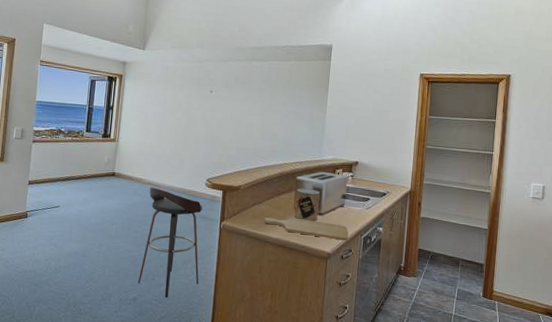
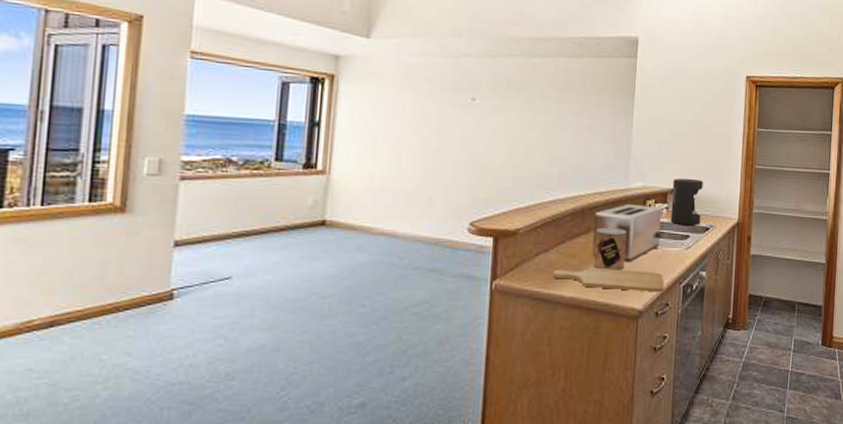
bar stool: present [137,187,203,298] -> none [366,238,465,398]
coffee maker: none [354,153,382,191] -> present [670,178,703,226]

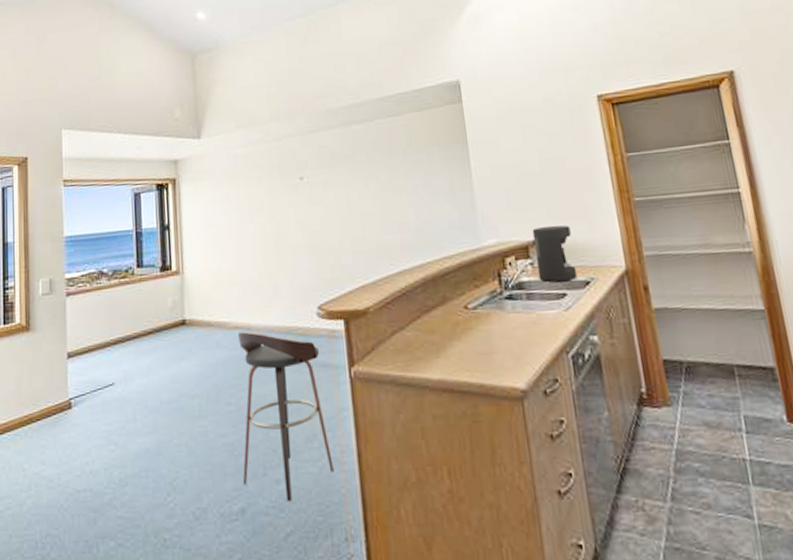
bar stool: none [366,238,465,398] -> present [237,331,334,502]
chopping board: present [553,267,664,292] -> none [413,341,548,367]
toaster: present [592,203,662,262] -> none [448,264,532,333]
tin can: present [593,227,626,270] -> none [453,294,494,345]

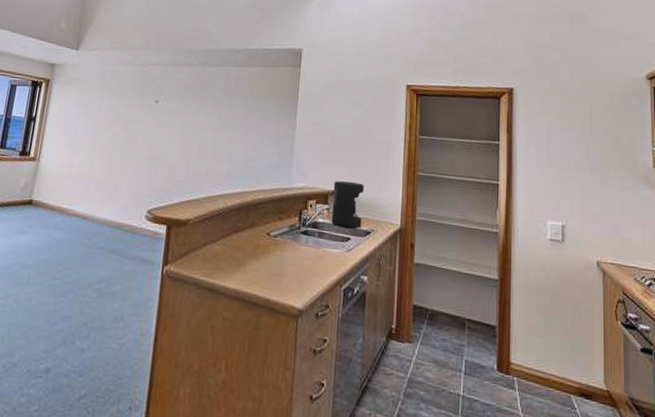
bar stool: present [237,331,334,502] -> none [52,219,142,370]

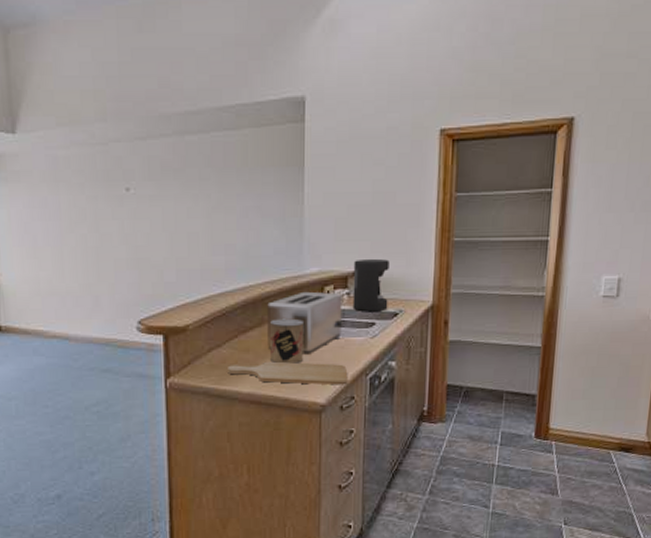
chopping board: none [218,260,324,293] -> present [228,361,348,386]
toaster: none [255,202,323,260] -> present [267,291,343,355]
tin can: none [255,223,288,267] -> present [269,318,303,364]

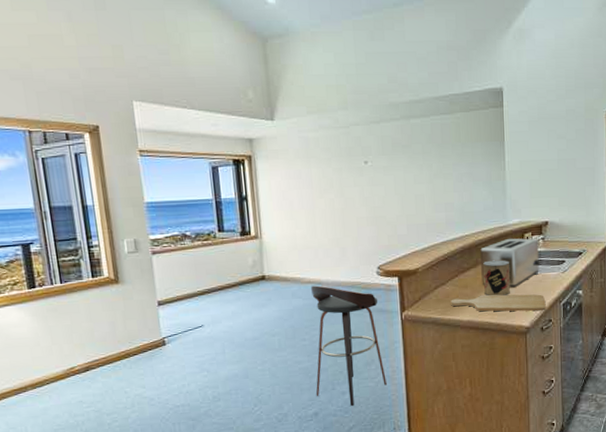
bar stool: none [55,341,145,491] -> present [310,285,387,407]
coffee maker: present [352,258,390,312] -> none [546,210,574,253]

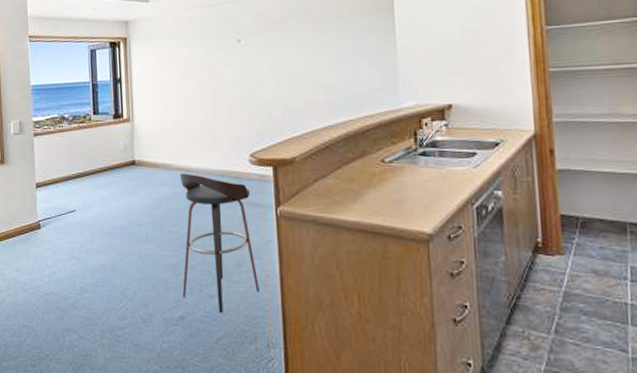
chopping board: present [451,294,546,312] -> none [333,191,454,215]
toaster: present [480,238,540,288] -> none [368,124,444,184]
tin can: present [483,260,510,296] -> none [372,149,406,193]

